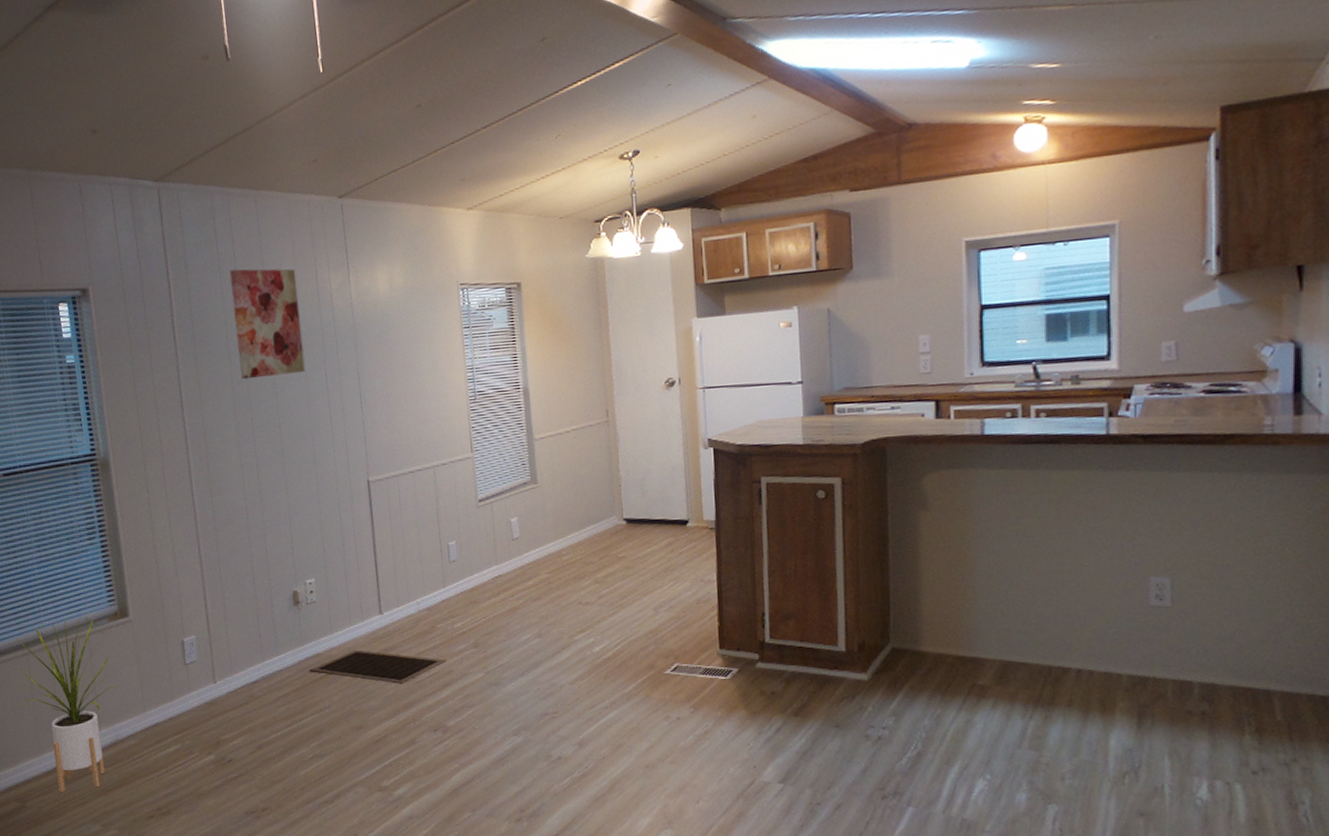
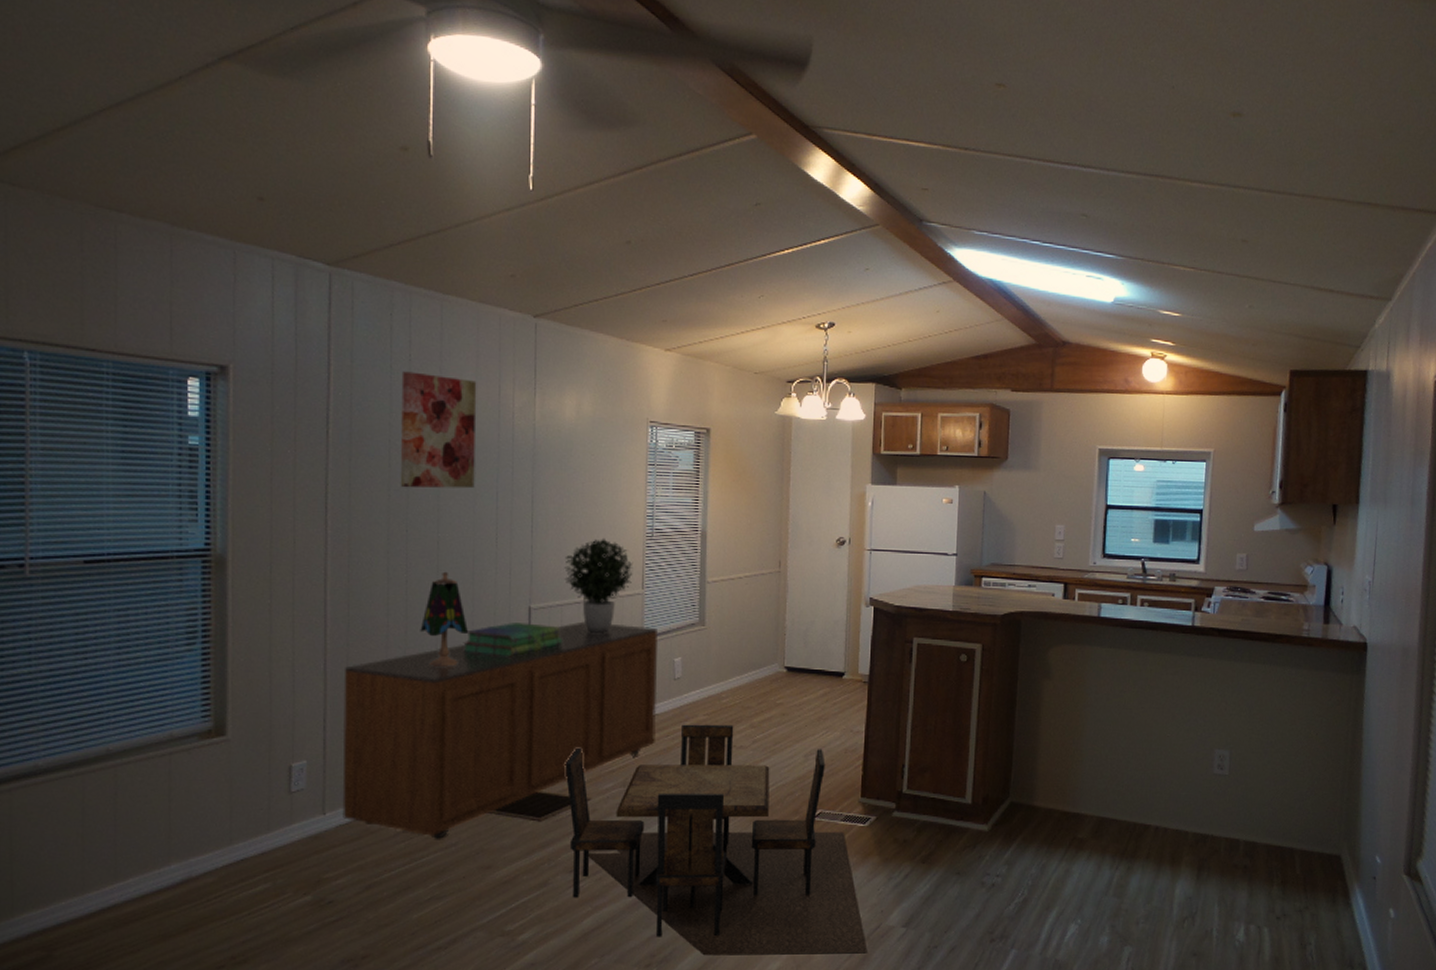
house plant: present [15,613,118,793] -> none [70,729,201,940]
sideboard: none [215,489,501,702] -> present [342,621,658,839]
table lamp: none [274,454,316,544] -> present [420,571,468,667]
stack of books: none [313,495,402,530] -> present [463,623,562,657]
potted plant: none [394,405,461,500] -> present [564,537,634,633]
dining set: none [417,581,743,811] -> present [565,724,868,956]

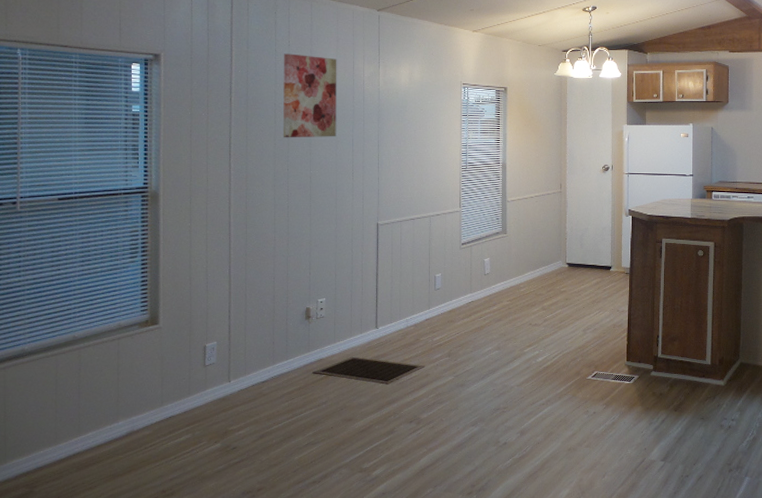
sideboard: present [342,621,658,839] -> none [242,233,473,399]
table lamp: present [420,571,468,667] -> none [298,199,333,269]
stack of books: present [463,623,562,657] -> none [329,235,401,261]
potted plant: present [564,537,634,633] -> none [402,170,453,241]
dining set: present [565,724,868,956] -> none [405,308,635,485]

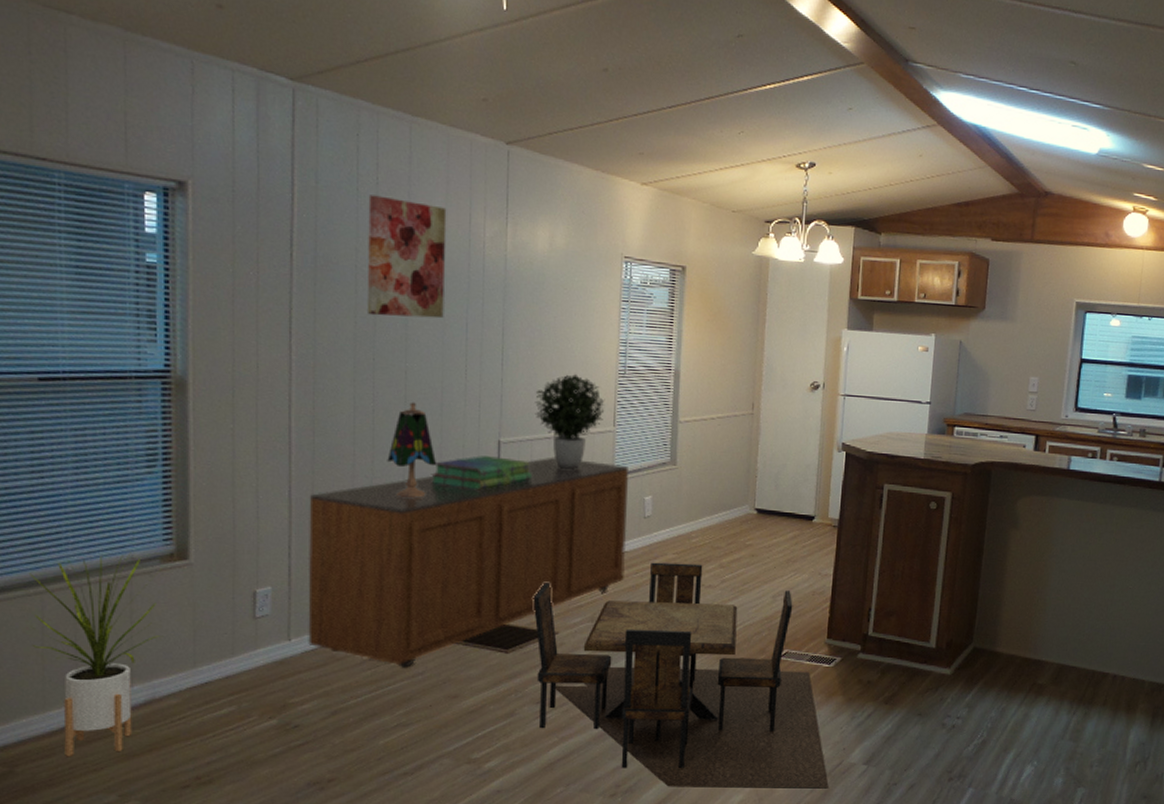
house plant: none [47,320,141,479] -> present [28,551,164,757]
sideboard: none [242,233,473,399] -> present [308,457,628,668]
table lamp: none [298,199,333,269] -> present [387,402,436,498]
stack of books: none [329,235,401,261] -> present [431,456,531,491]
potted plant: none [402,170,453,241] -> present [534,373,605,469]
dining set: none [405,308,635,485] -> present [533,562,829,788]

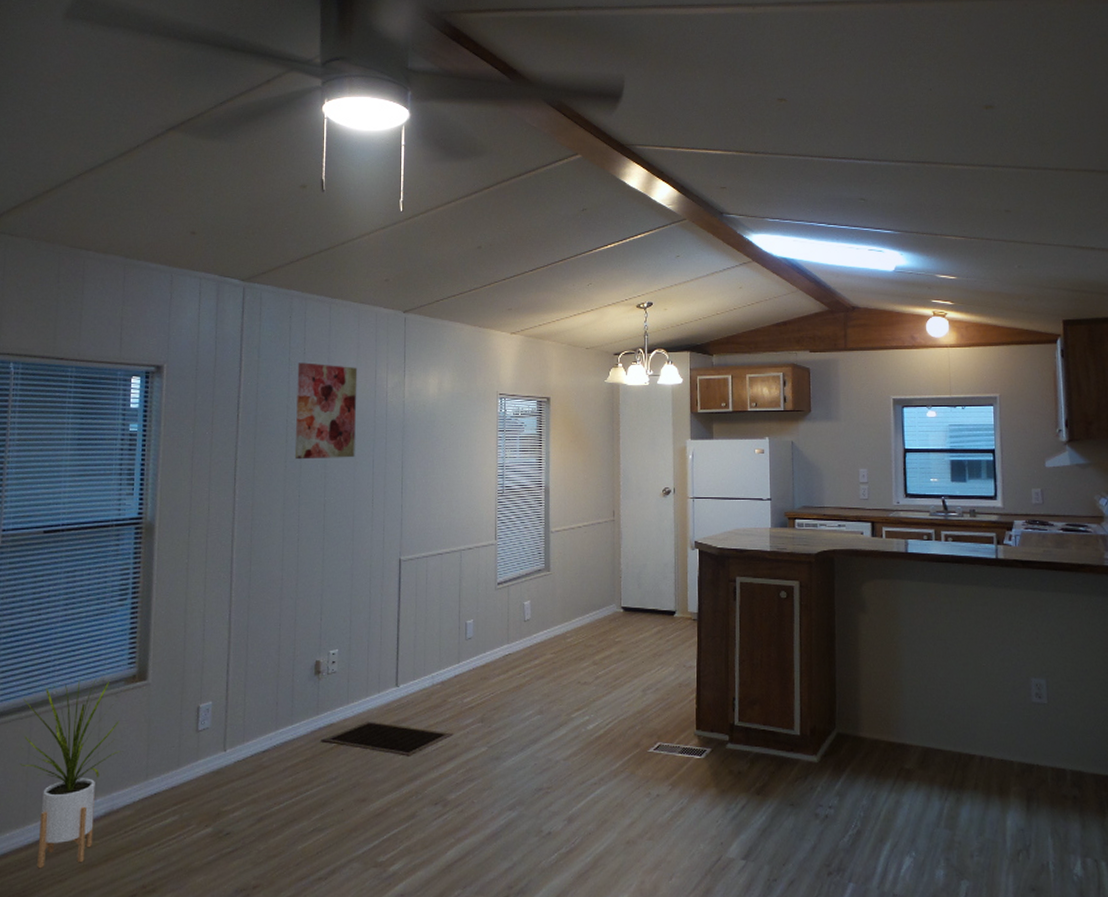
sideboard: present [308,457,628,668] -> none [240,570,510,773]
table lamp: present [387,402,436,498] -> none [308,530,348,614]
stack of books: present [431,456,531,491] -> none [344,573,427,605]
dining set: present [533,562,829,788] -> none [430,662,710,888]
potted plant: present [534,373,605,469] -> none [429,495,487,581]

